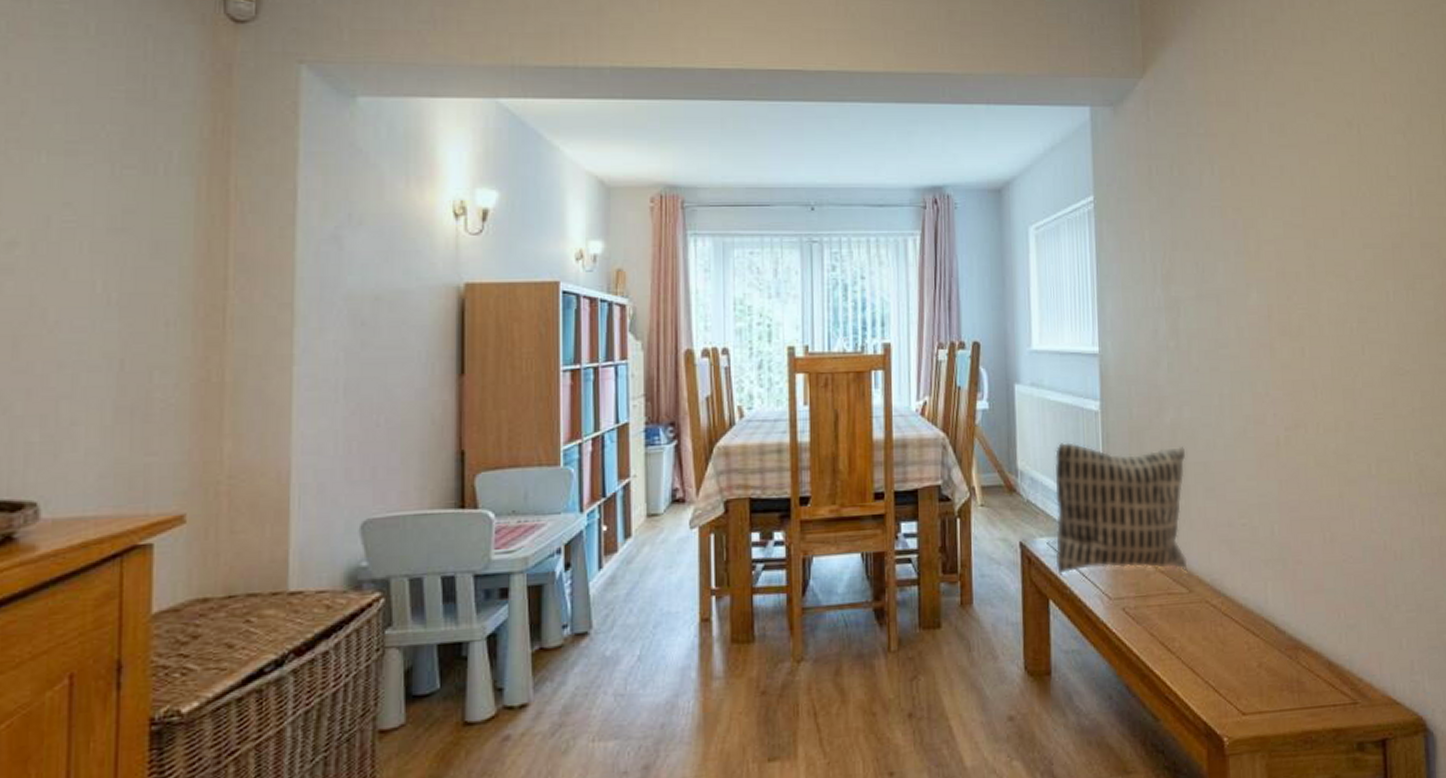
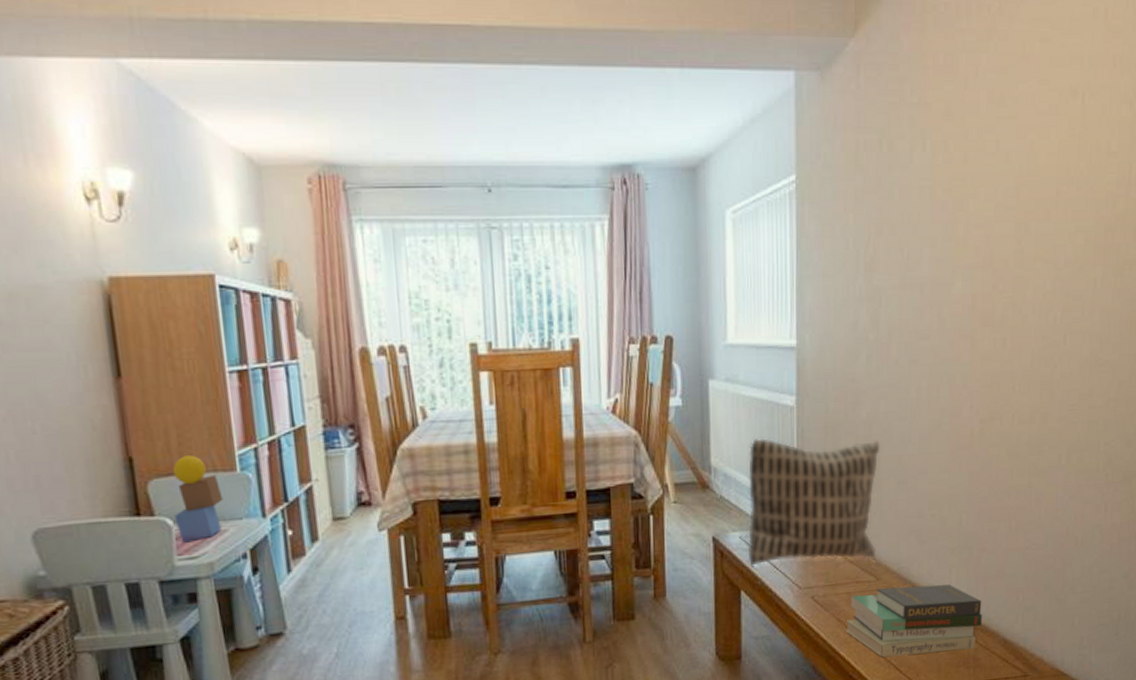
toy blocks: none [496,450,544,537] -> present [172,455,223,543]
books: none [1159,598,1304,678] -> present [845,584,983,658]

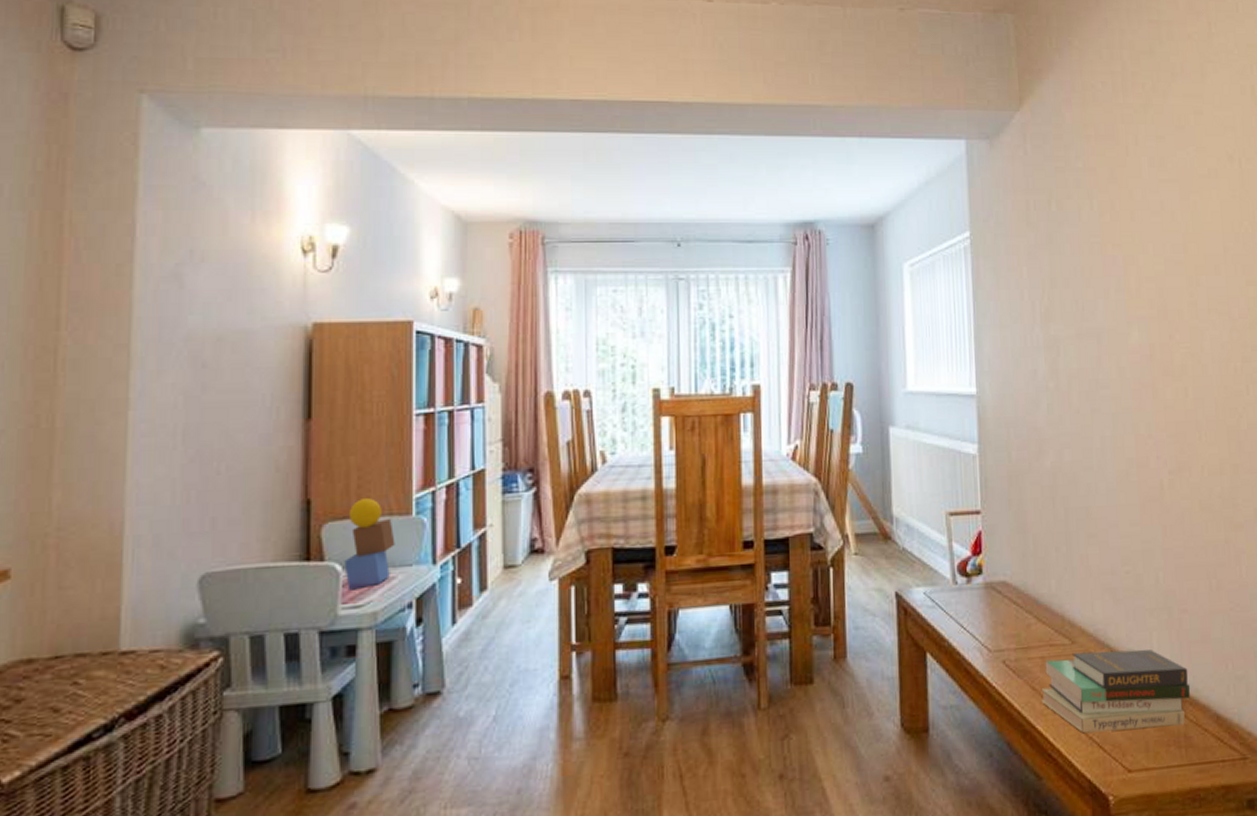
cushion: present [748,437,880,567] -> none [931,486,1069,627]

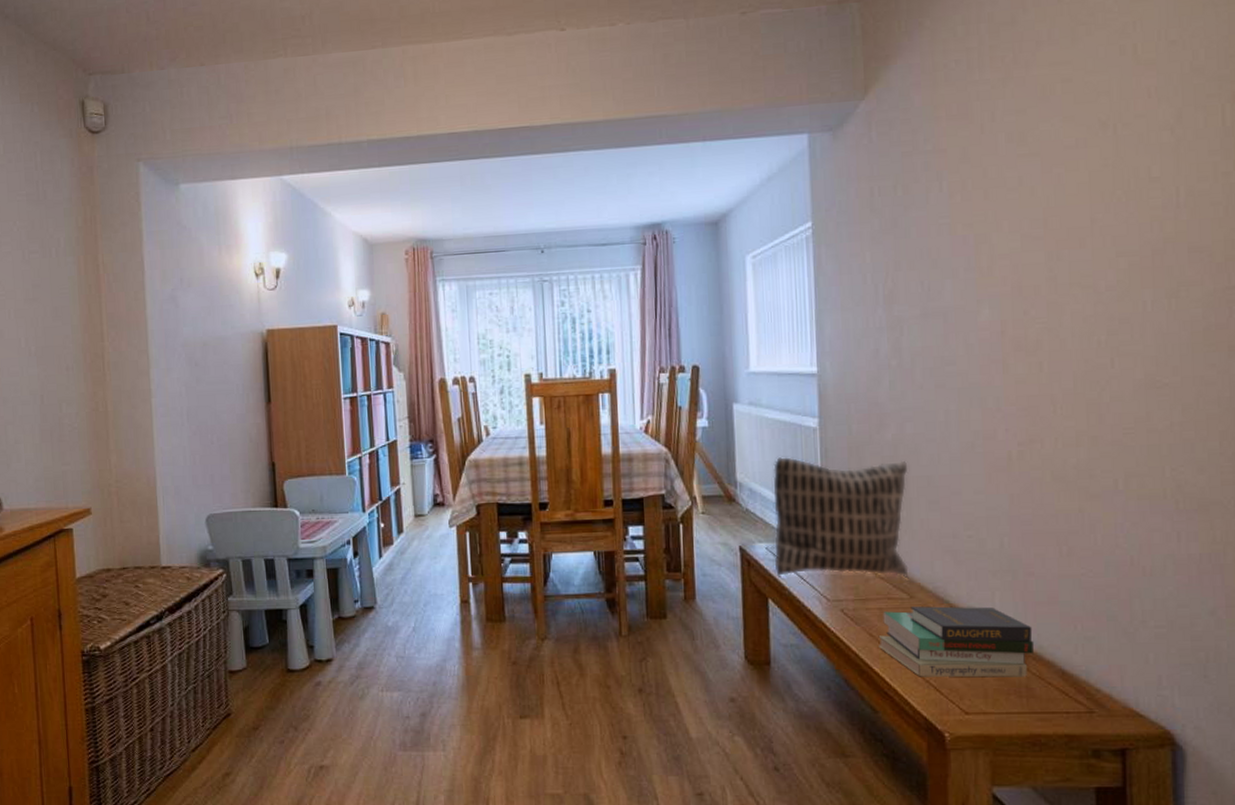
toy blocks: present [344,498,395,590] -> none [301,462,335,530]
cushion: none [931,486,1069,627] -> present [773,456,909,578]

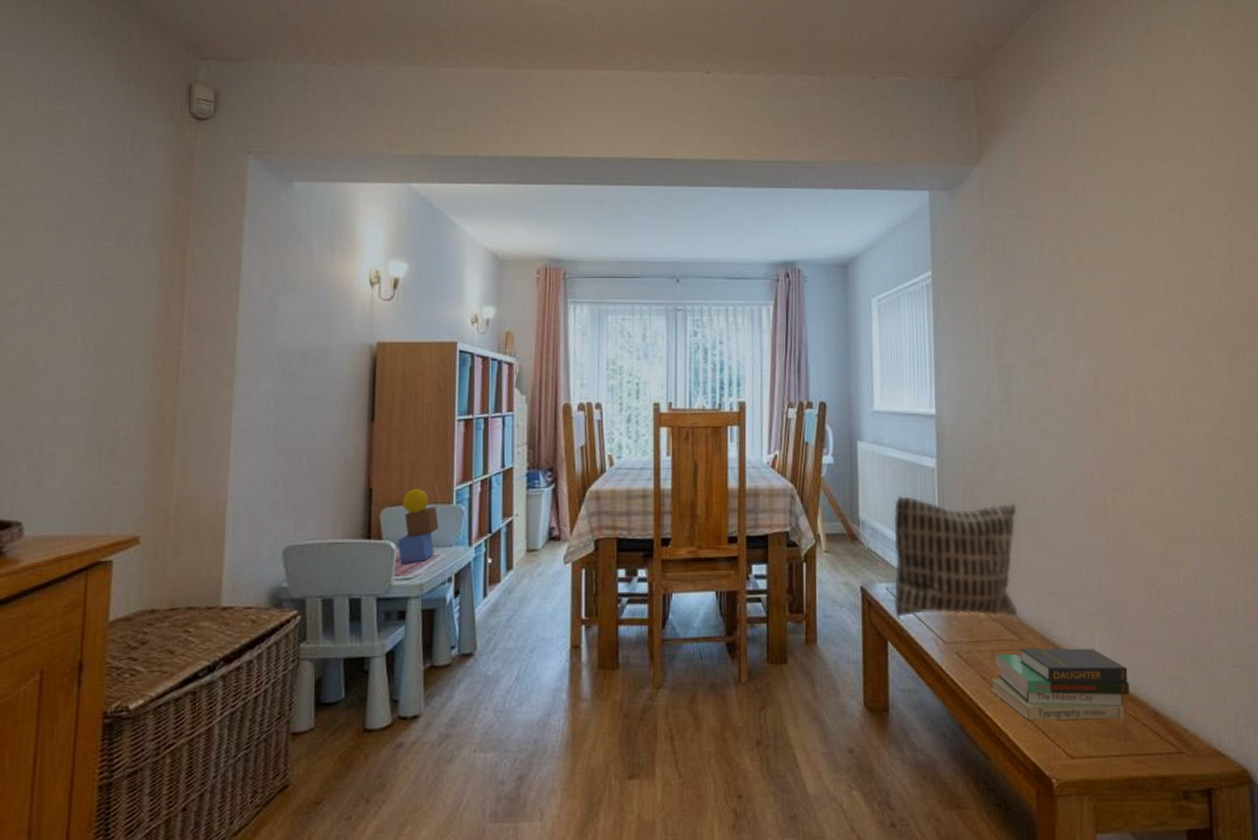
toy blocks: none [301,462,335,530] -> present [397,489,439,565]

